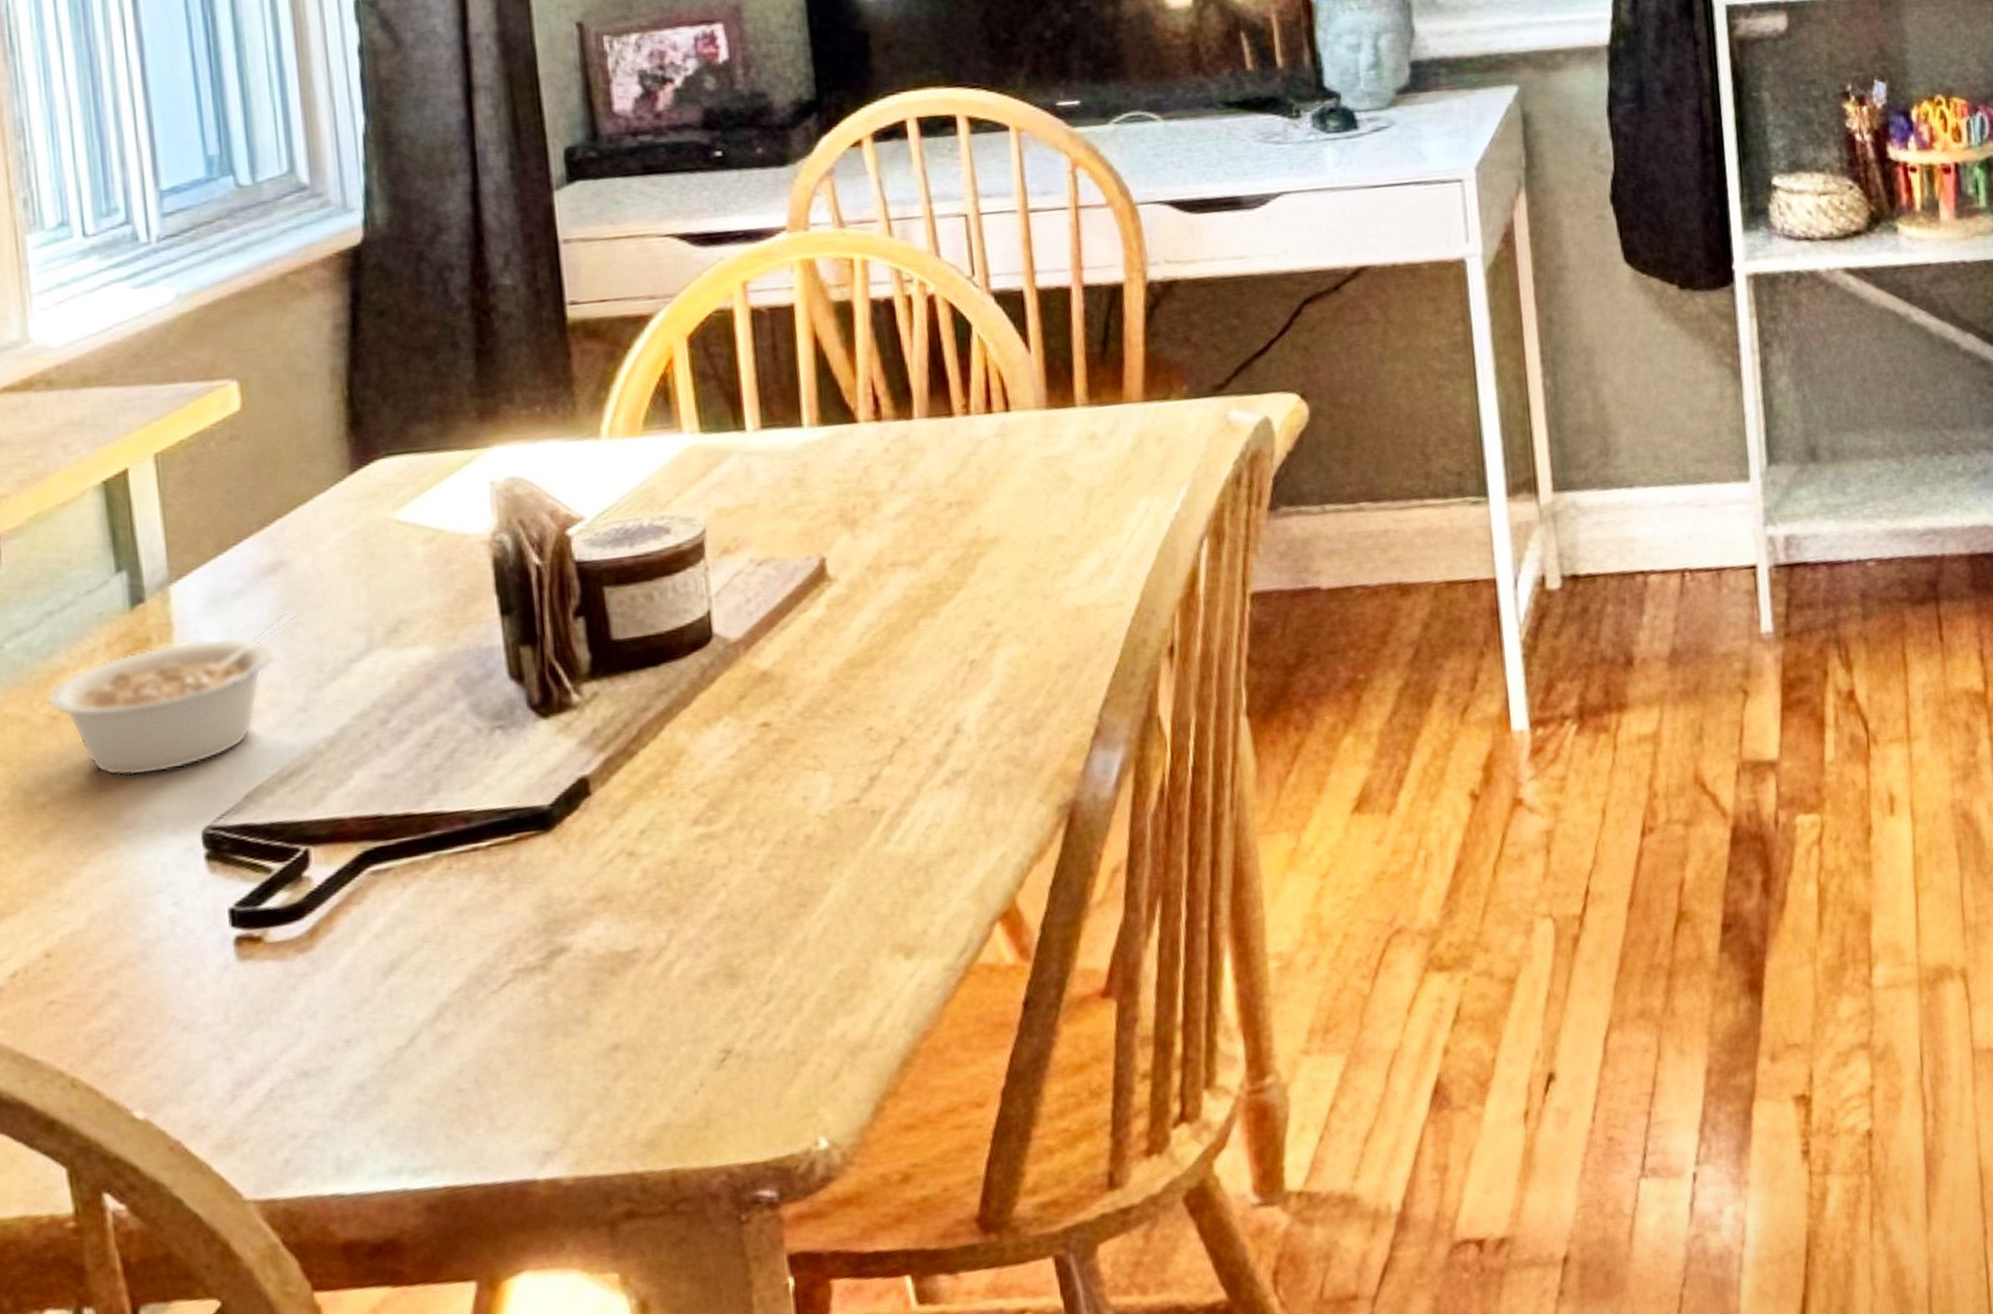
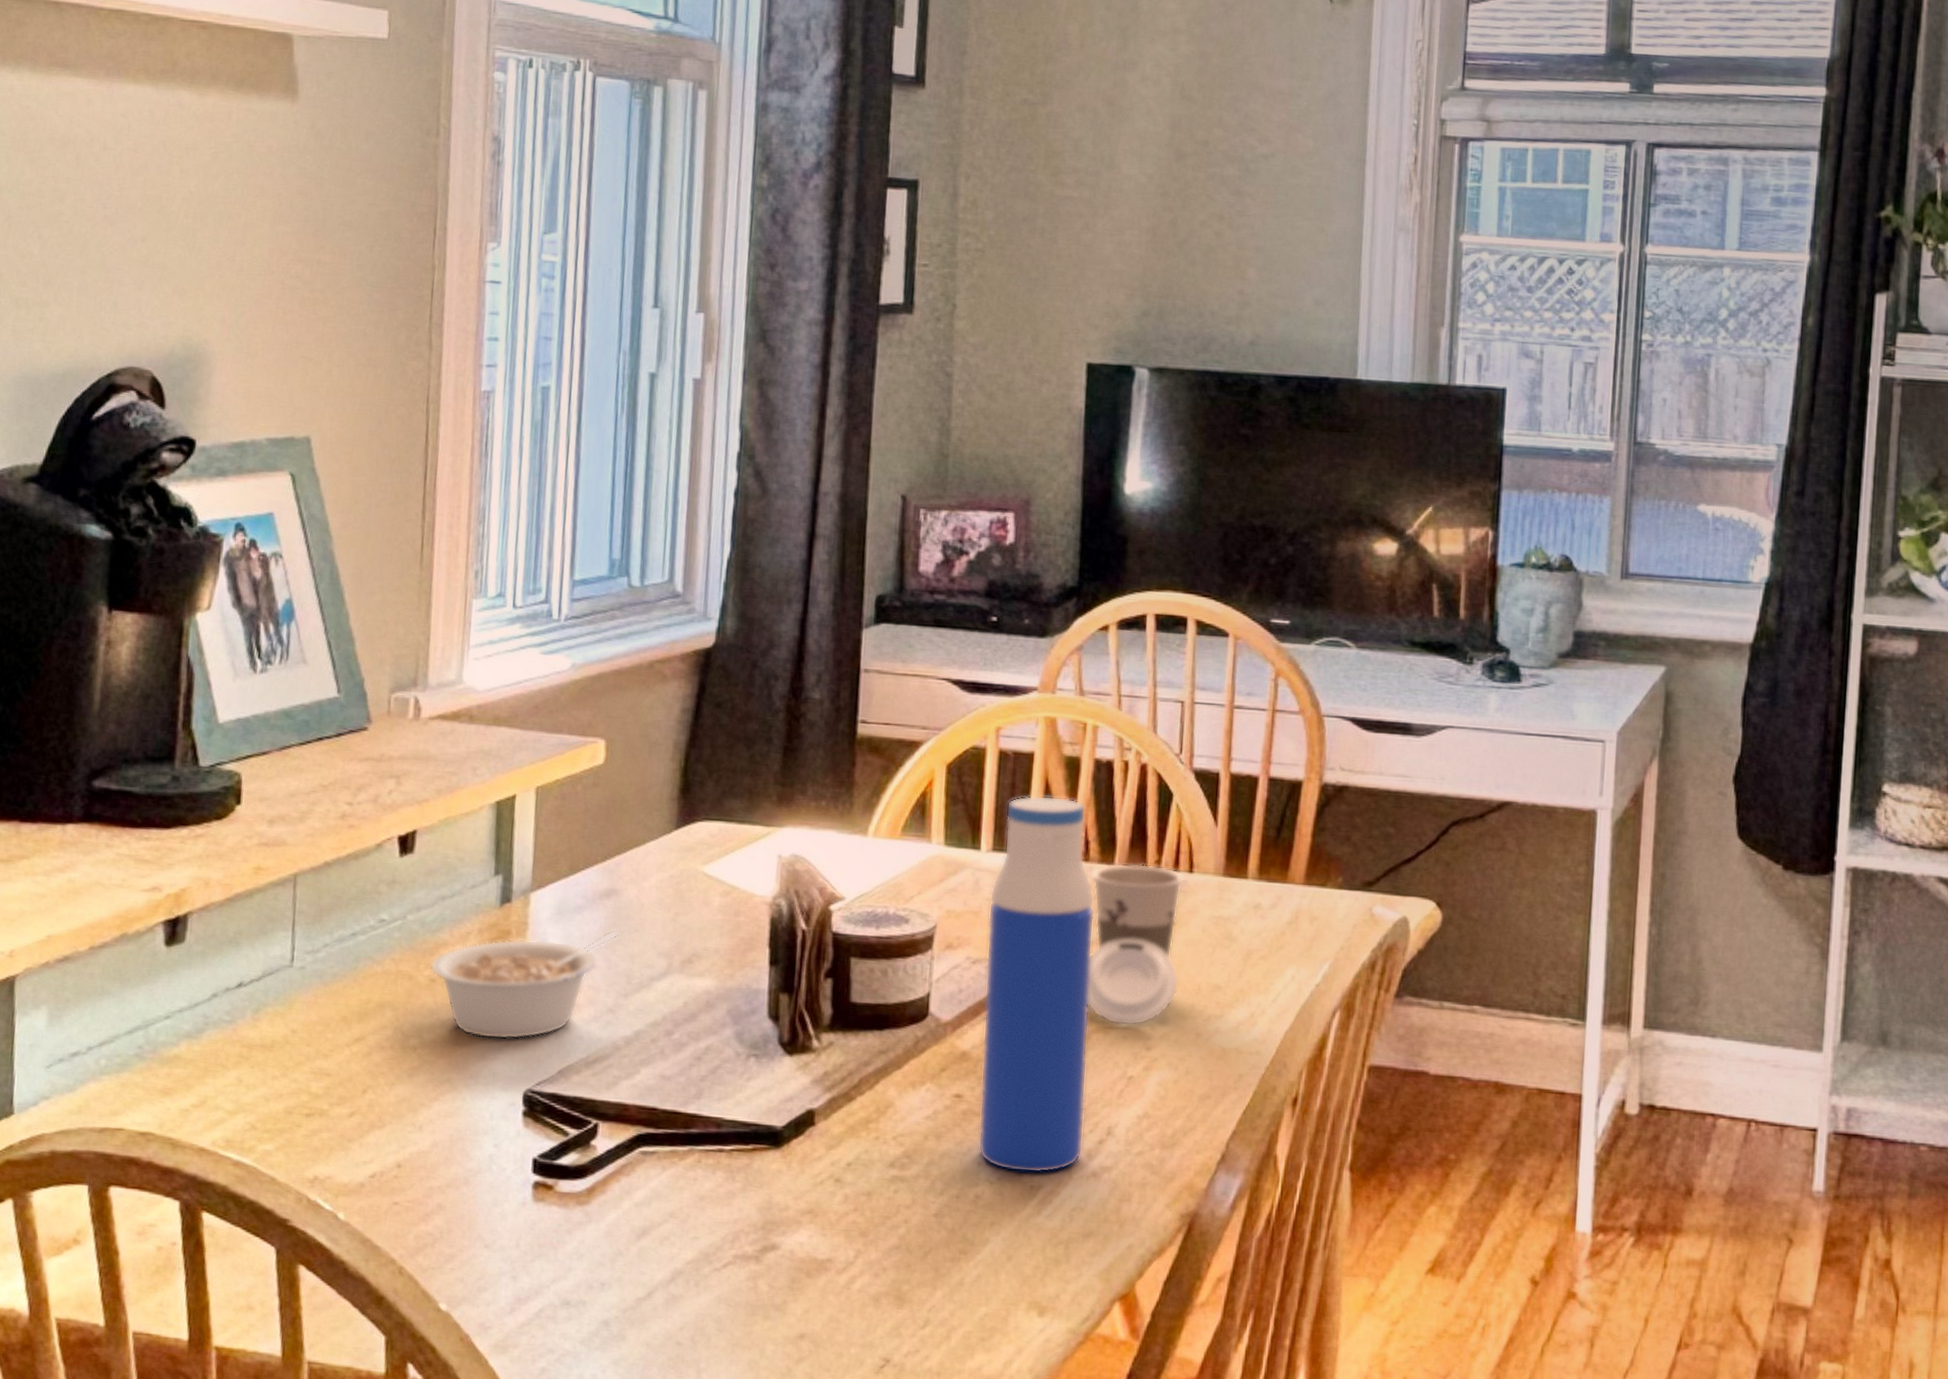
water bottle: none [766,350,929,800] -> present [978,795,1095,1174]
cup: none [884,410,1014,605] -> present [1087,863,1186,1026]

